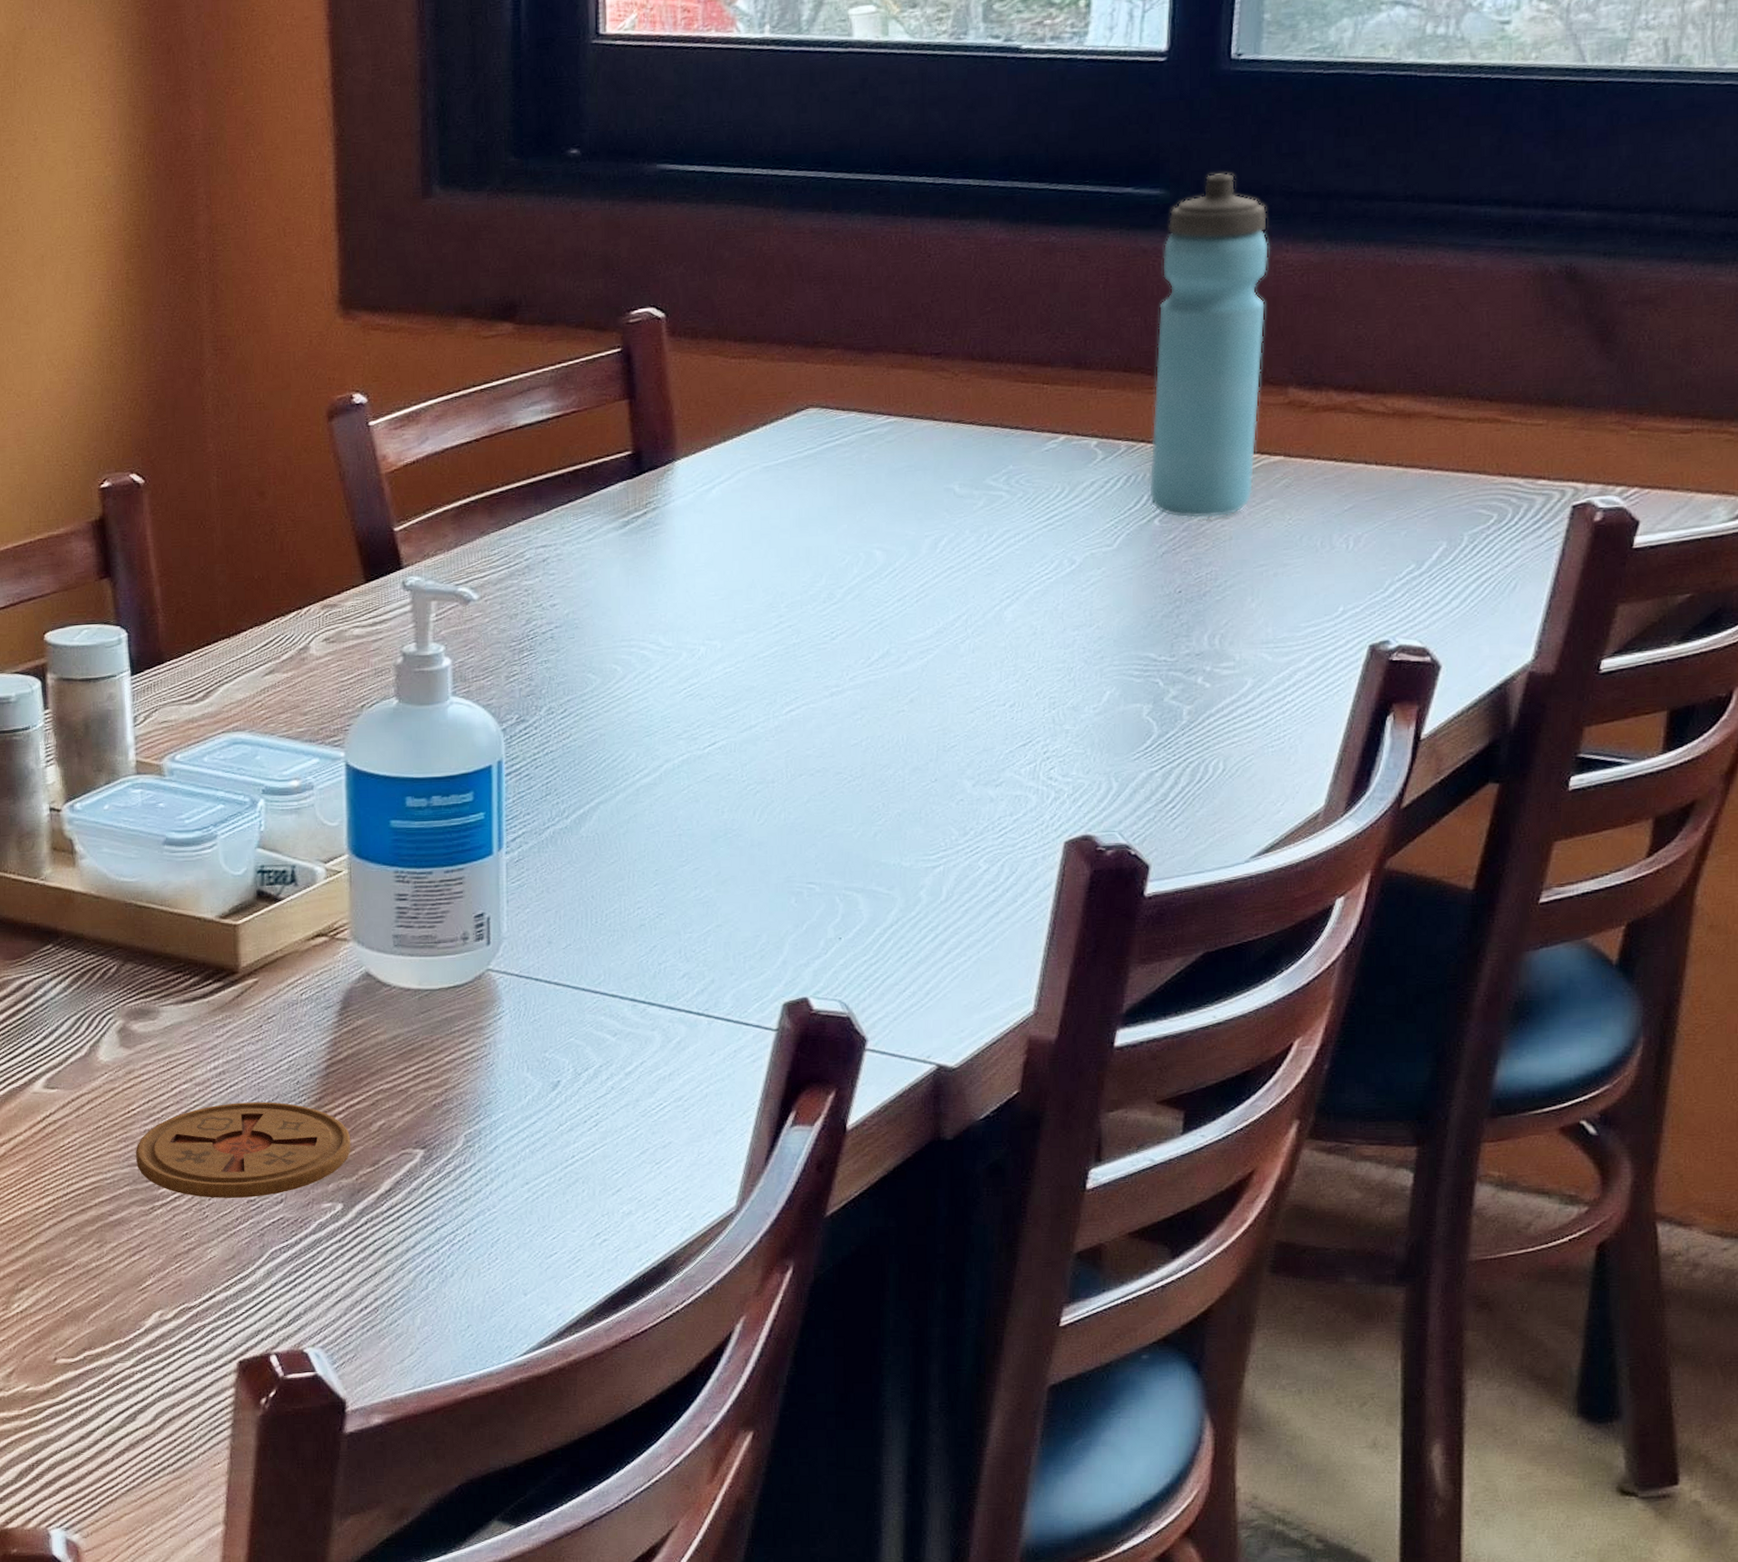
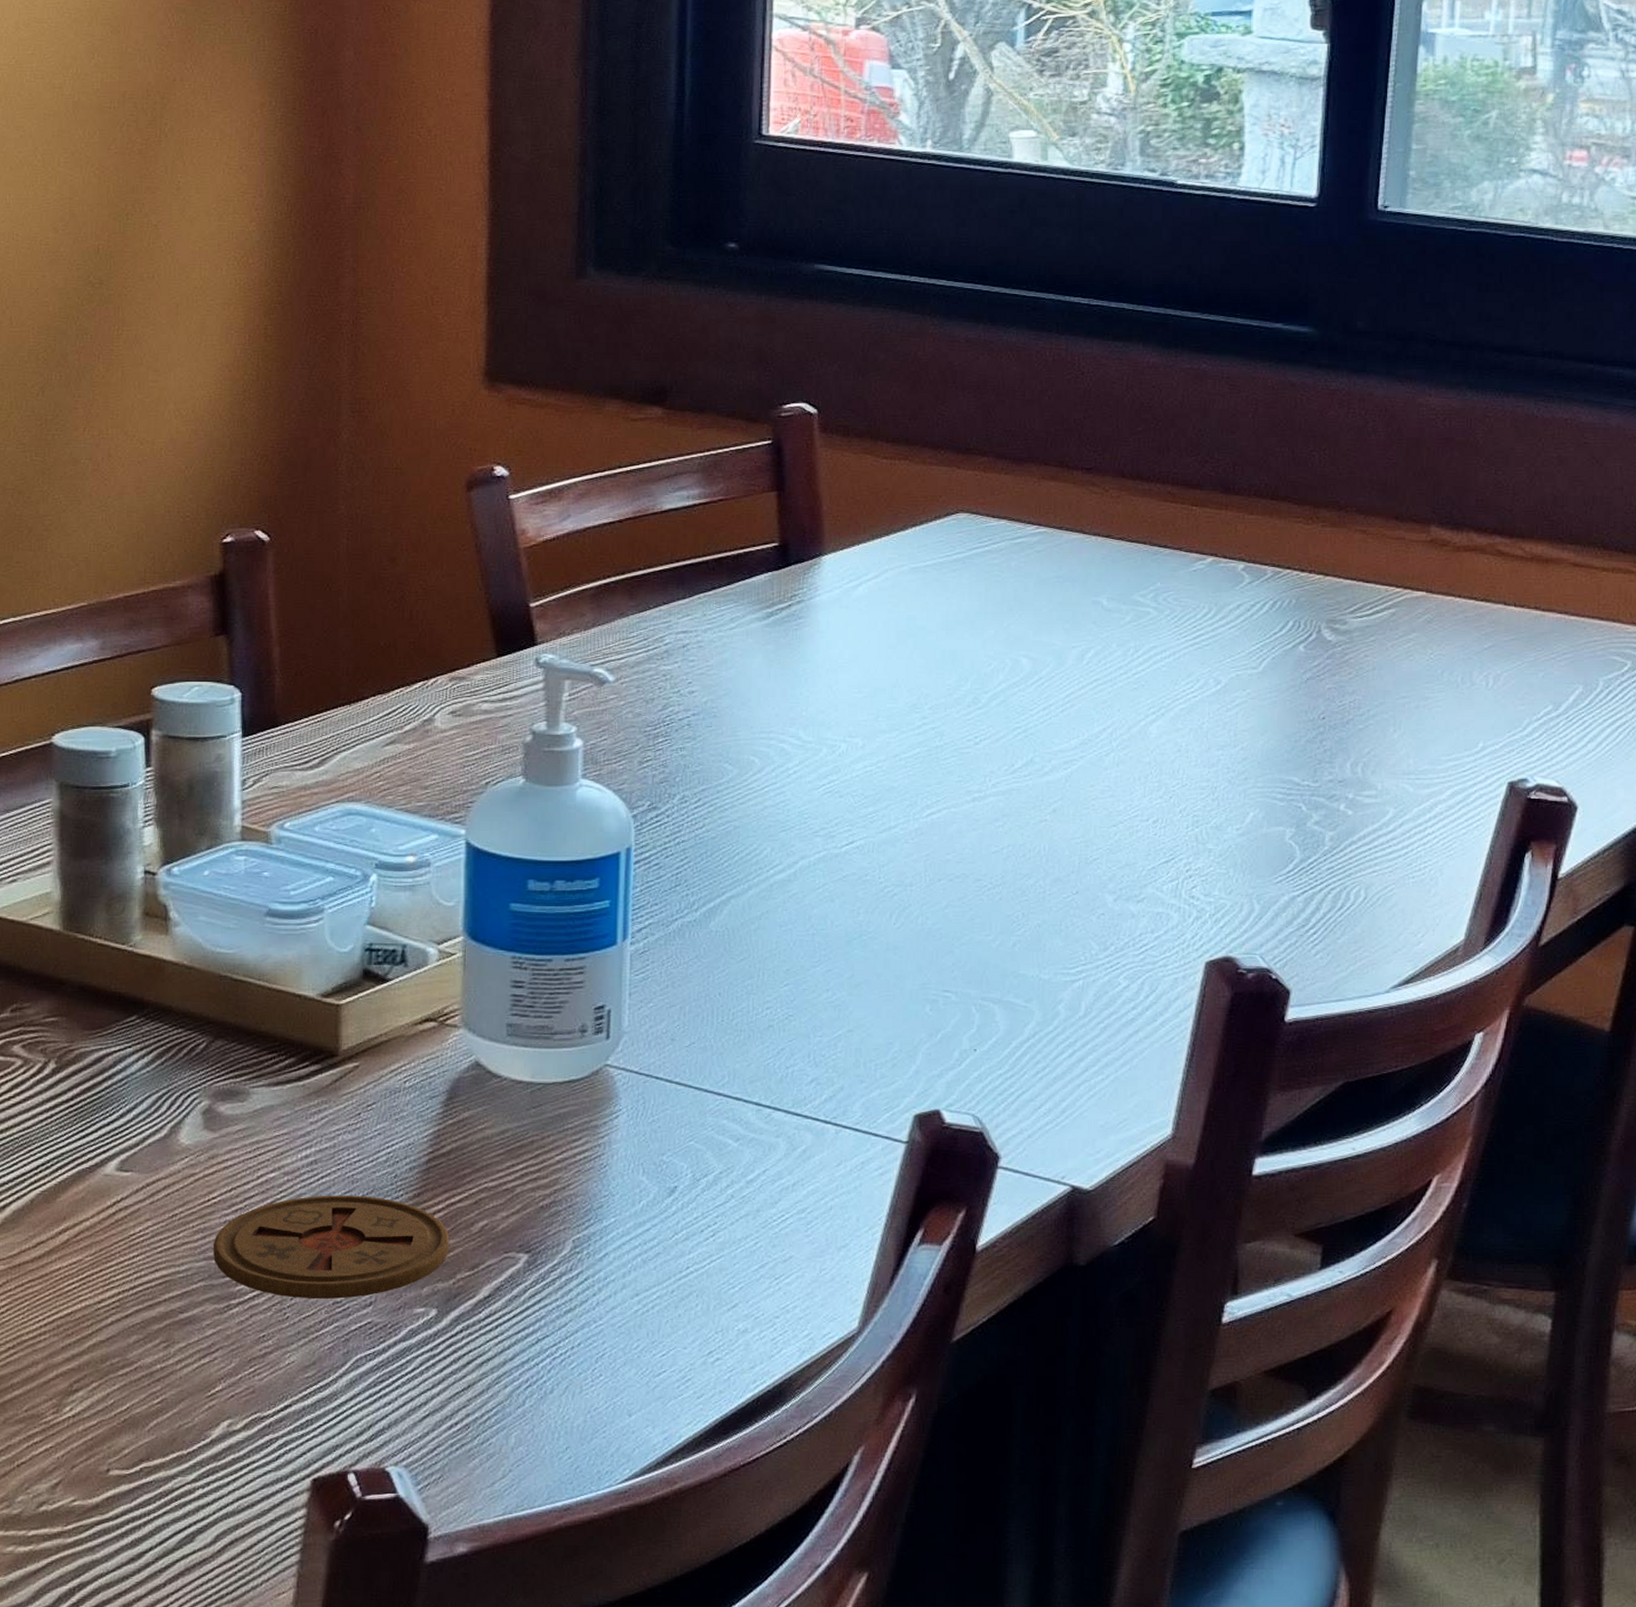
water bottle: present [1149,172,1270,519] -> none [1295,316,1413,647]

